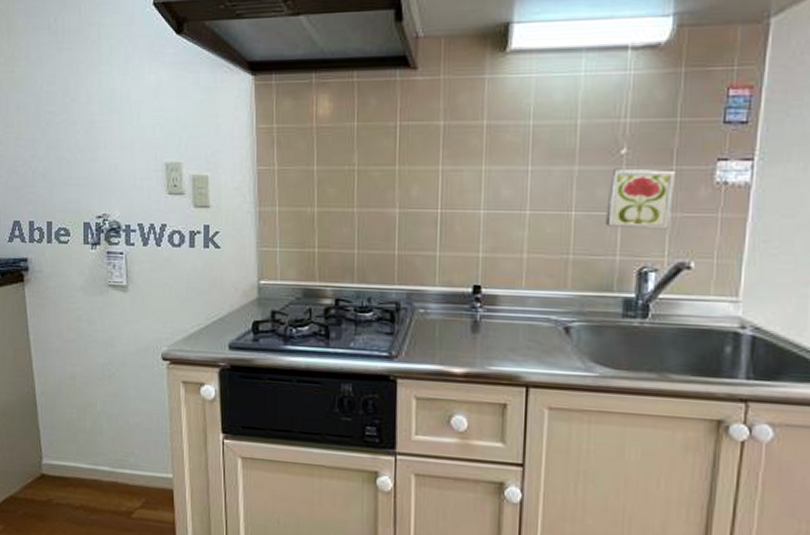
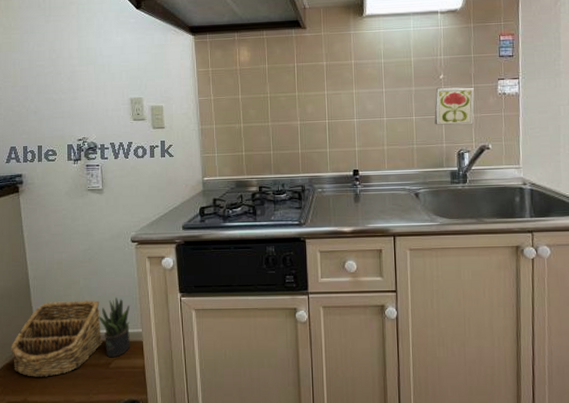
basket: none [14,426,124,519] -> present [11,300,103,377]
potted plant: none [118,429,158,506] -> present [98,297,130,358]

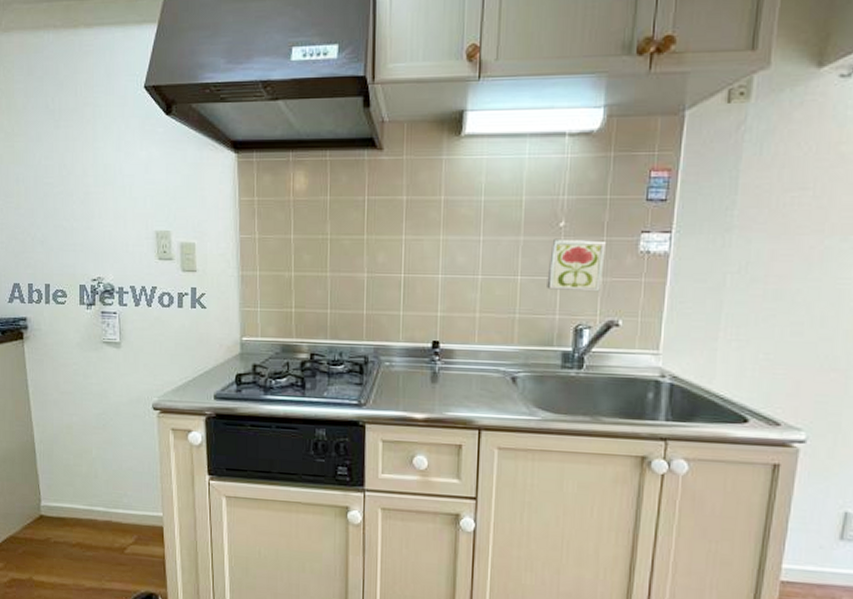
basket: present [11,300,103,377] -> none [14,471,117,556]
potted plant: present [98,297,130,358] -> none [112,472,149,543]

